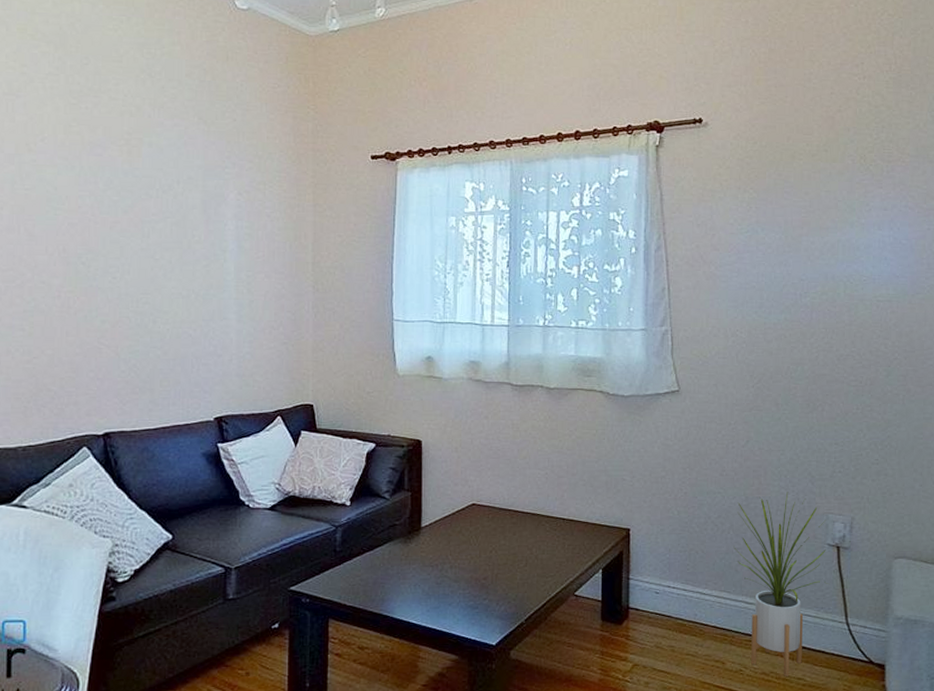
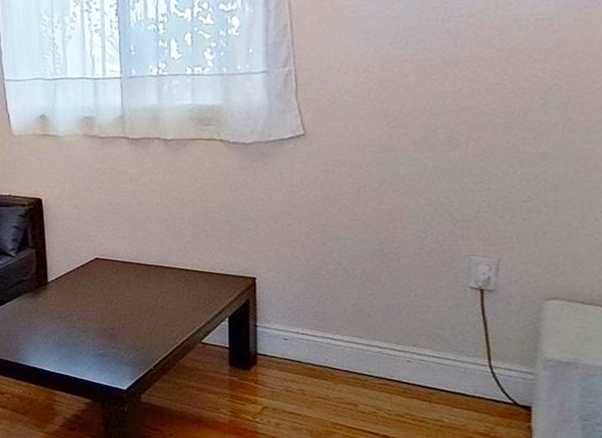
house plant: present [733,492,829,677] -> none [366,235,471,418]

